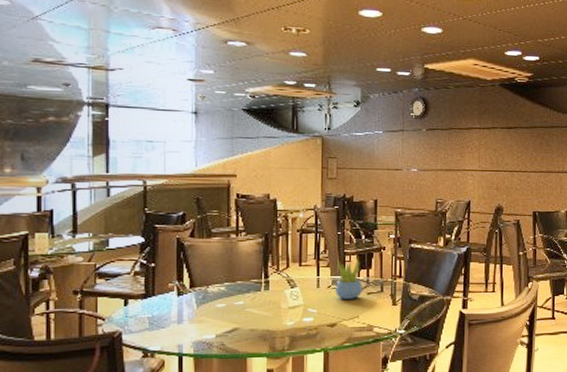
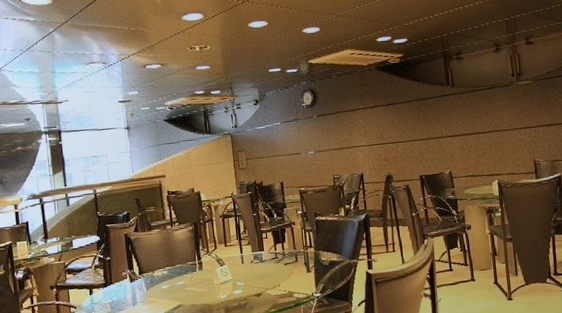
succulent plant: present [335,257,362,299] -> none [256,233,280,272]

